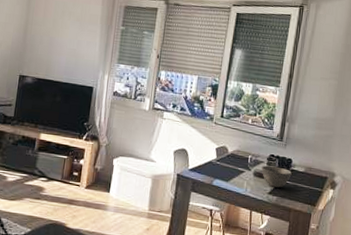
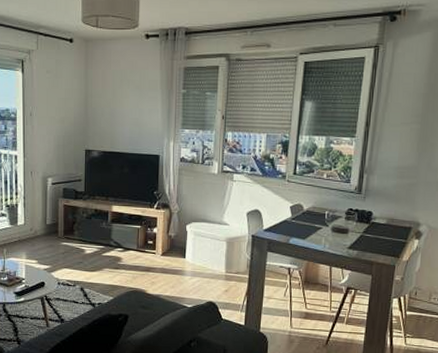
bowl: present [261,165,292,188] -> none [340,220,373,242]

